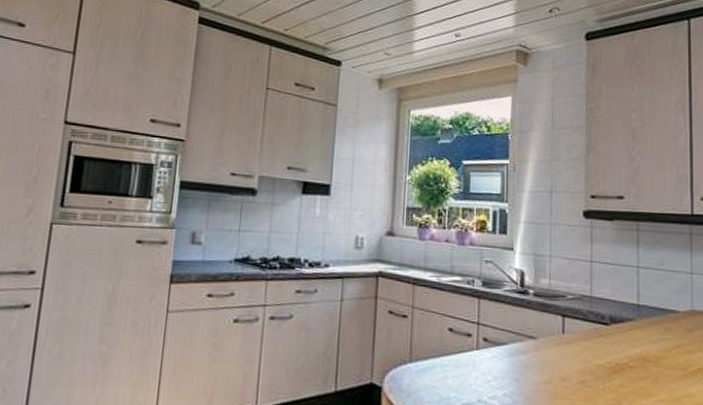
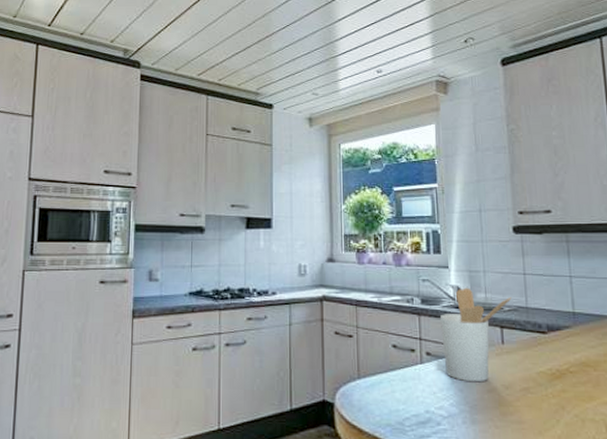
utensil holder: none [500,272,576,373] -> present [439,287,512,383]

